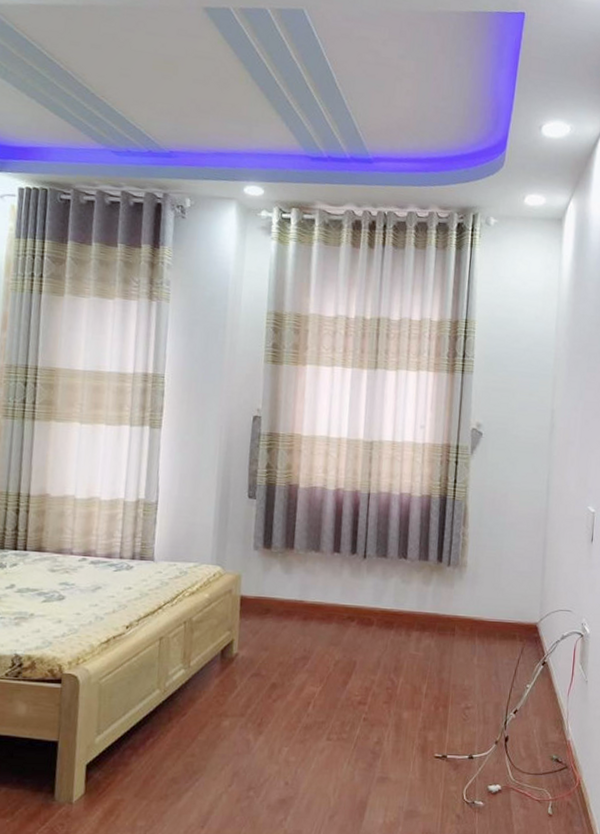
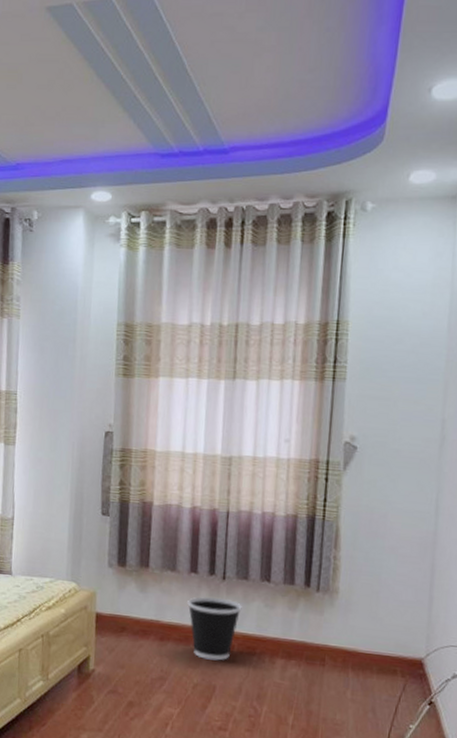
wastebasket: none [330,575,381,637] -> present [187,597,242,661]

